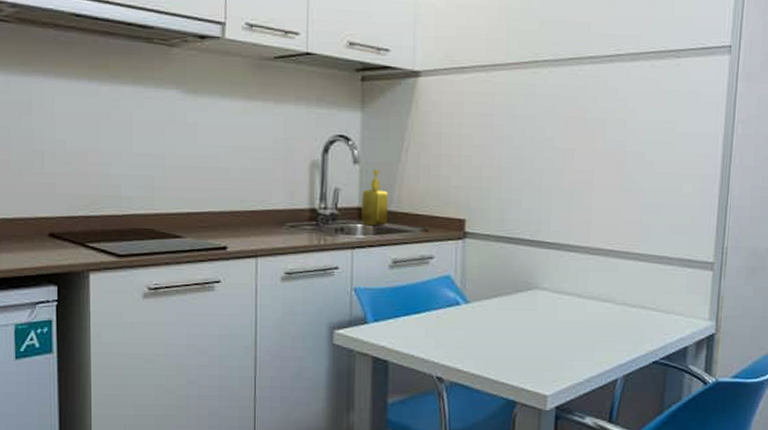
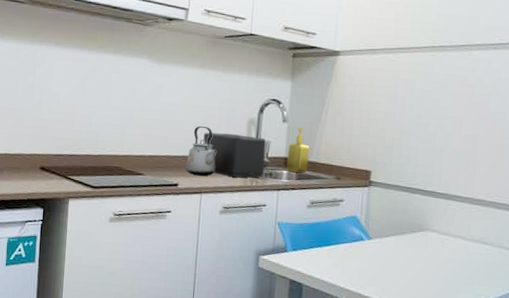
kettle: none [235,172,274,236] -> present [185,125,217,176]
toaster: none [255,180,334,236] -> present [203,132,267,178]

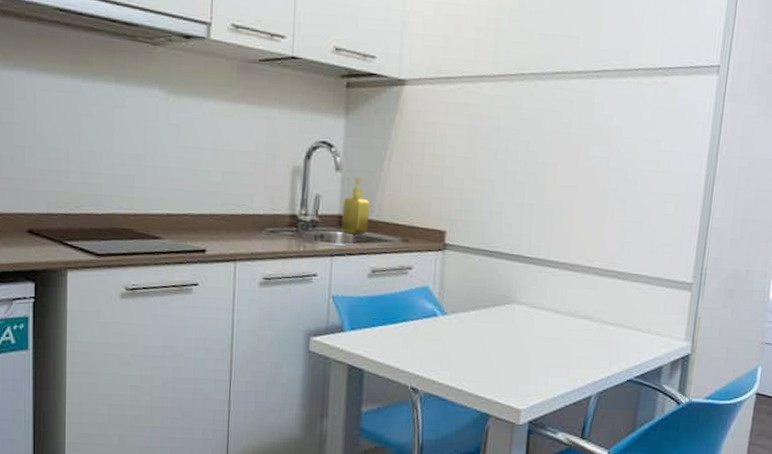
kettle: present [185,125,217,176] -> none [214,175,254,240]
toaster: present [203,132,267,178] -> none [236,184,316,242]

